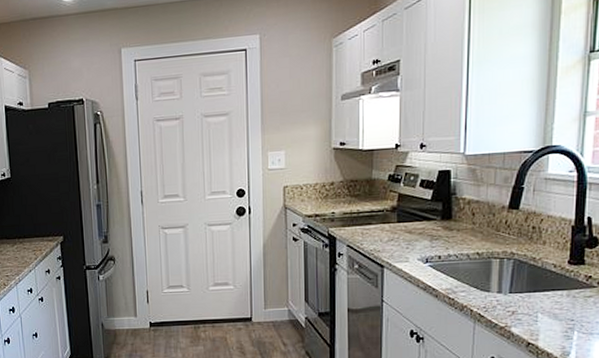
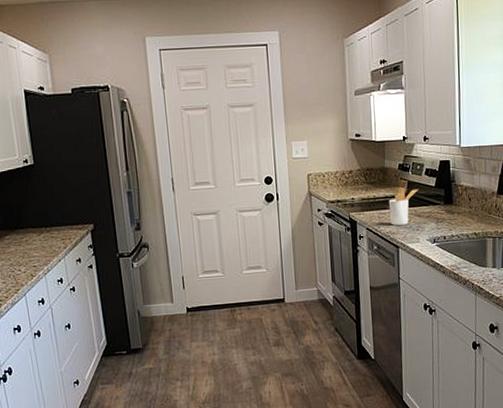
utensil holder: none [374,201,411,243] -> present [388,187,419,226]

